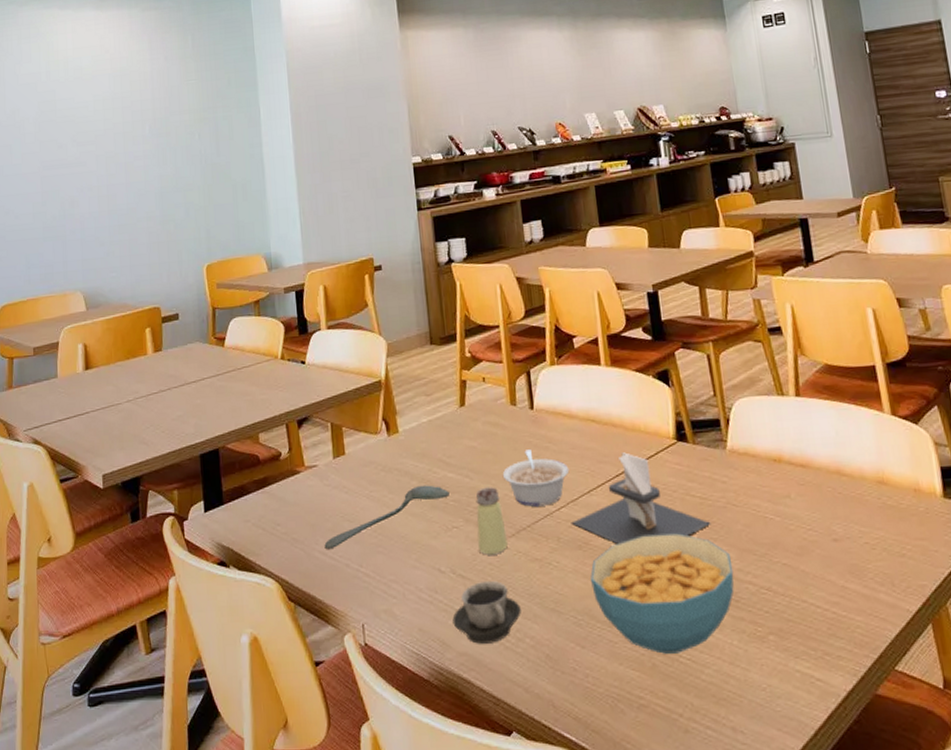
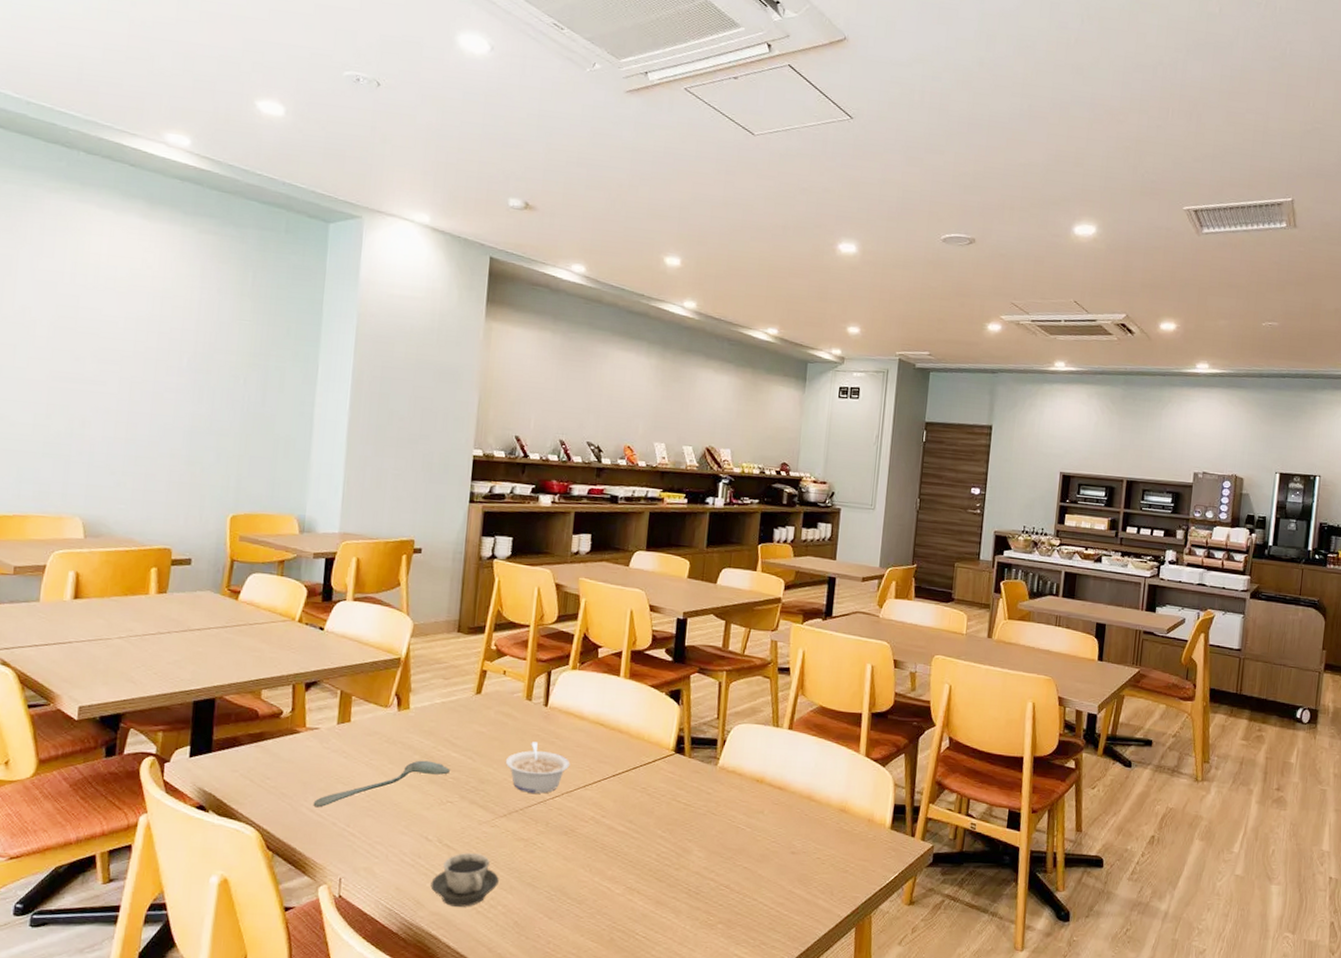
saltshaker: present [475,487,508,555] -> none [469,770,499,831]
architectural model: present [571,452,711,544] -> none [562,756,690,835]
cereal bowl: present [590,533,734,654] -> none [569,829,701,931]

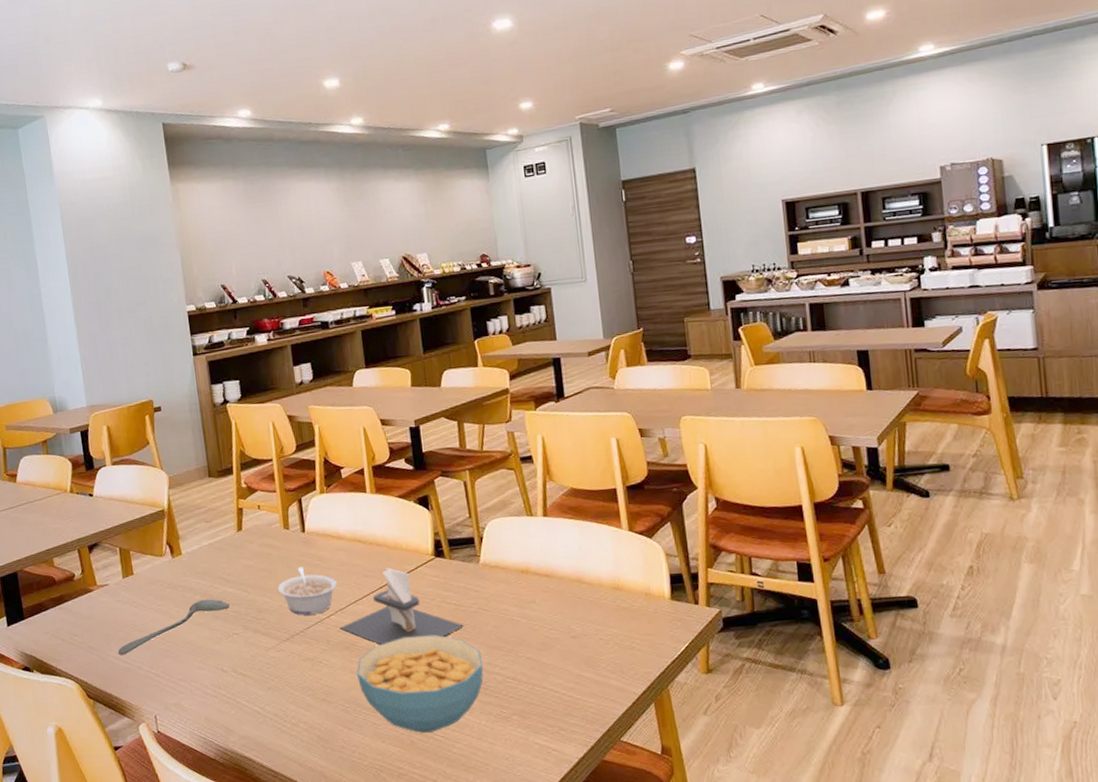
cup: present [430,853,499,907] -> none [235,678,296,729]
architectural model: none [562,756,690,835] -> present [339,567,464,645]
cereal bowl: none [569,829,701,931] -> present [357,634,484,733]

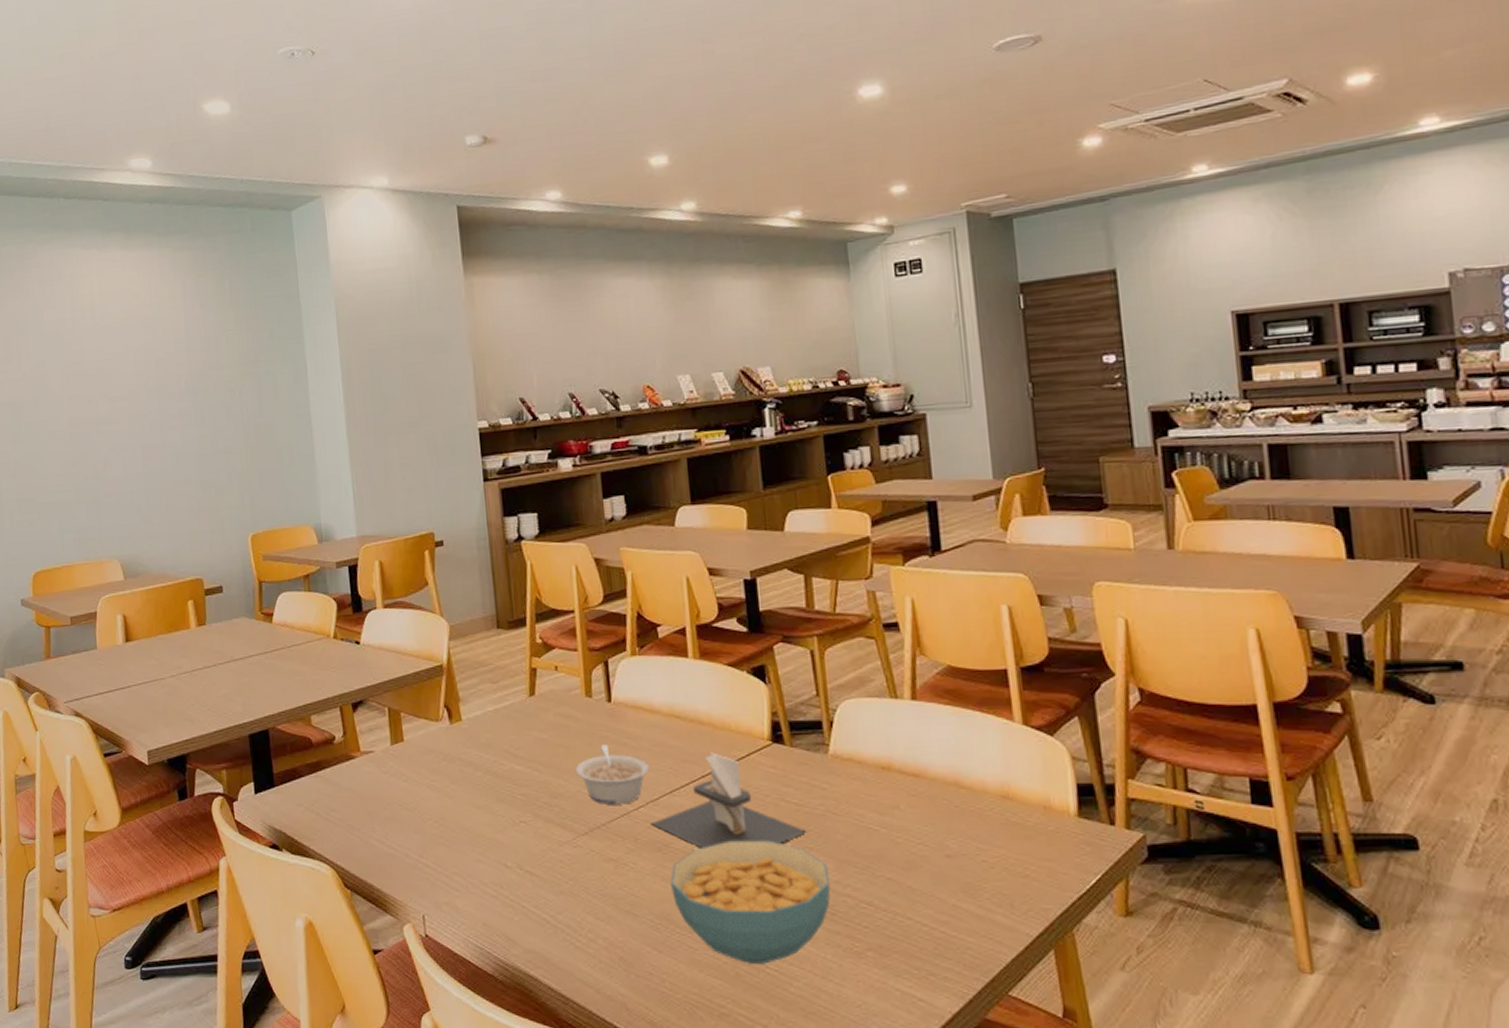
spoon: present [118,599,230,655] -> none [382,777,517,838]

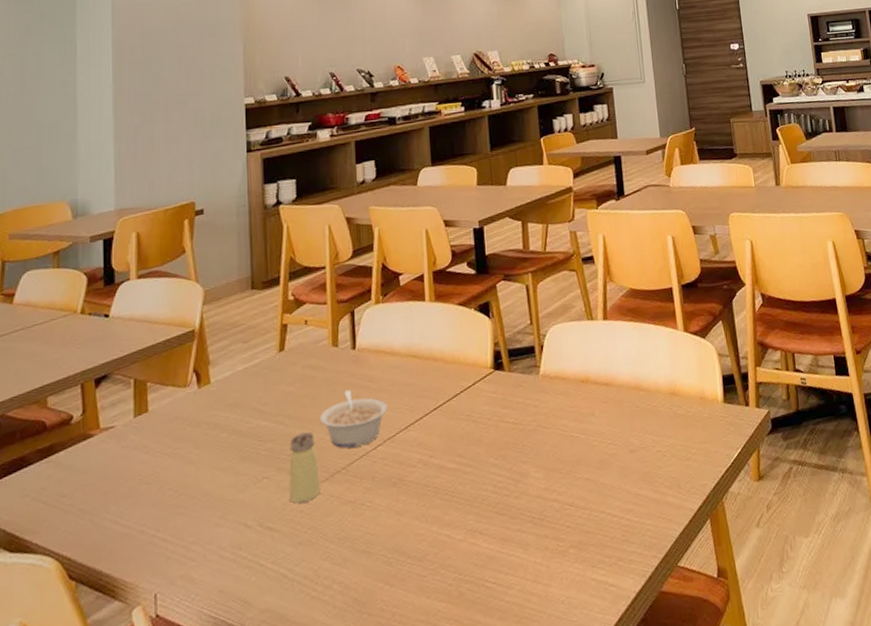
saltshaker: none [545,782,580,852] -> present [289,432,320,503]
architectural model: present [650,752,807,848] -> none [387,385,522,477]
cereal bowl: present [670,840,831,964] -> none [403,460,540,581]

